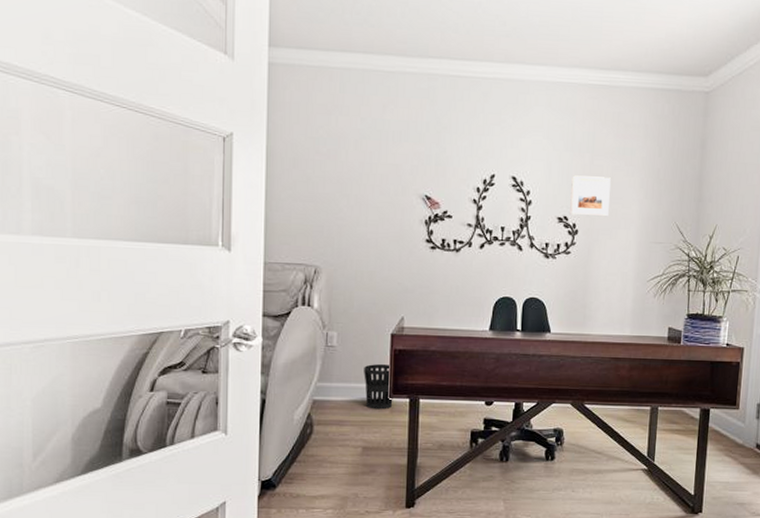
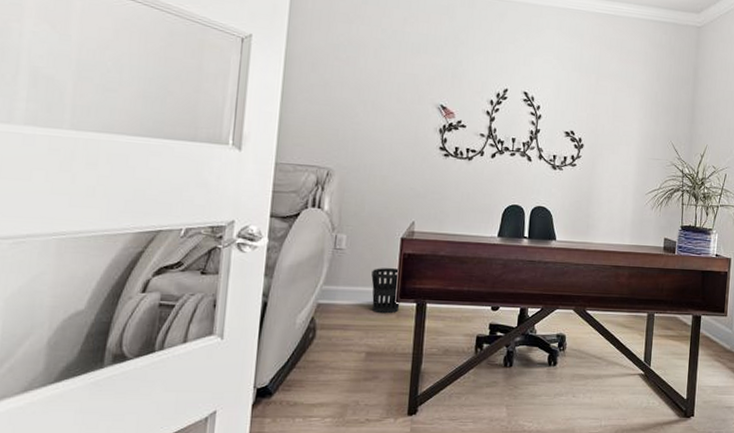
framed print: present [569,175,611,217] -> none [576,94,614,134]

